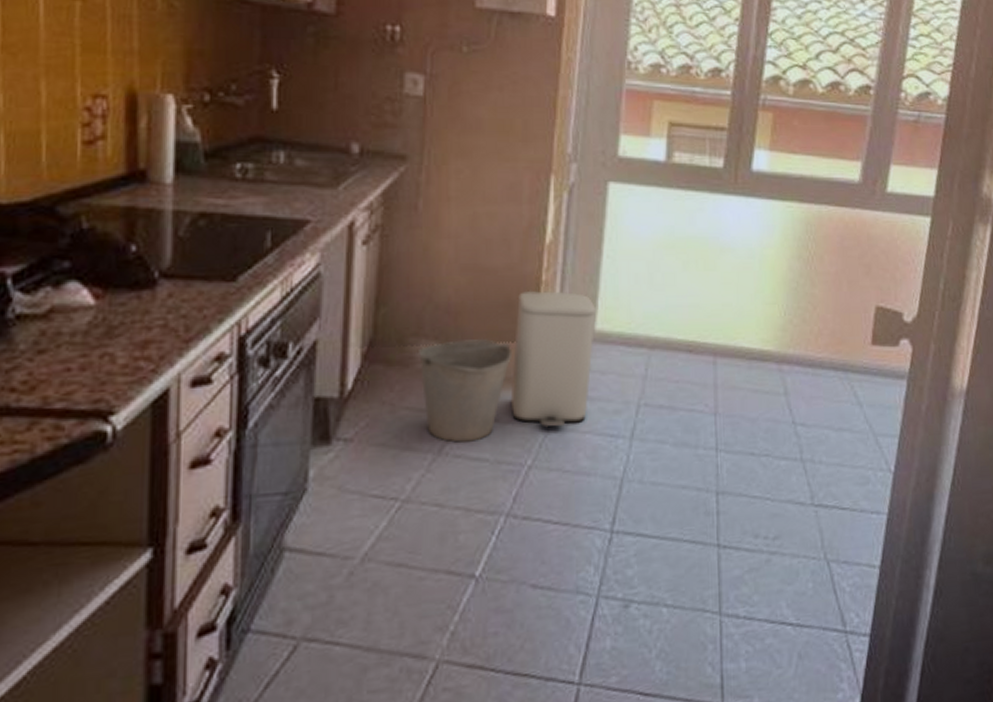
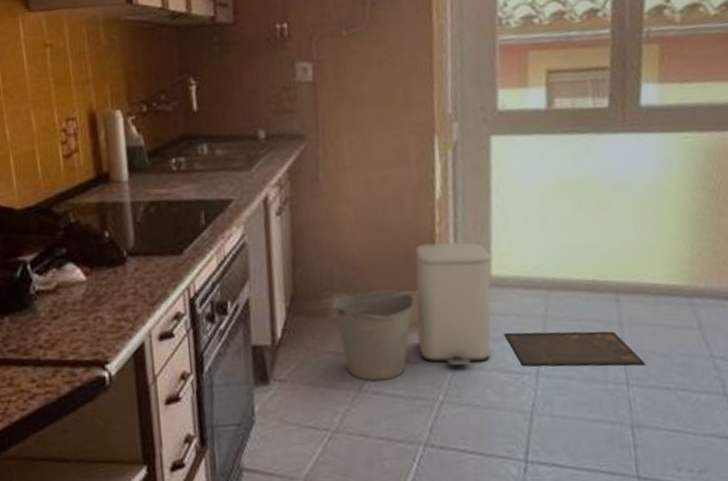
doormat: none [602,392,734,431] -> present [504,331,645,367]

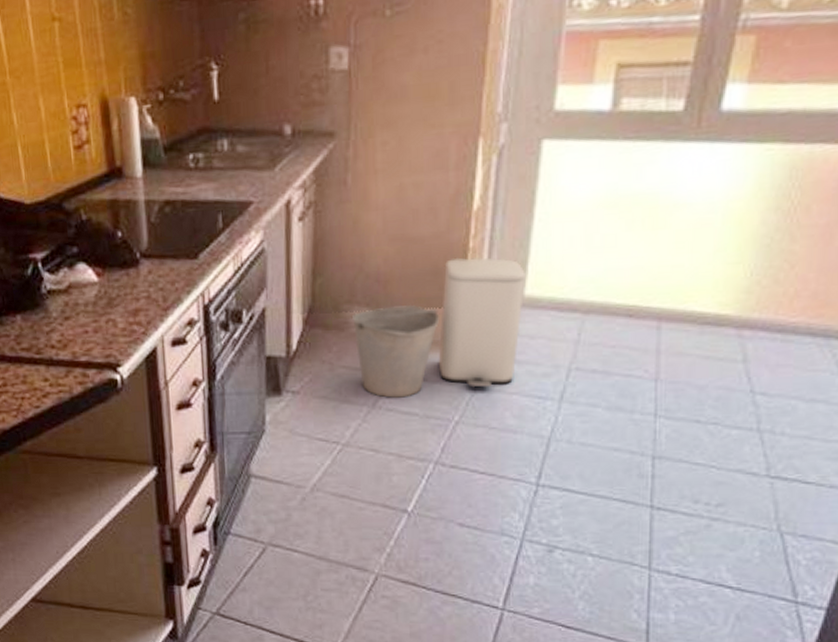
doormat: present [504,331,645,367] -> none [530,356,678,397]

